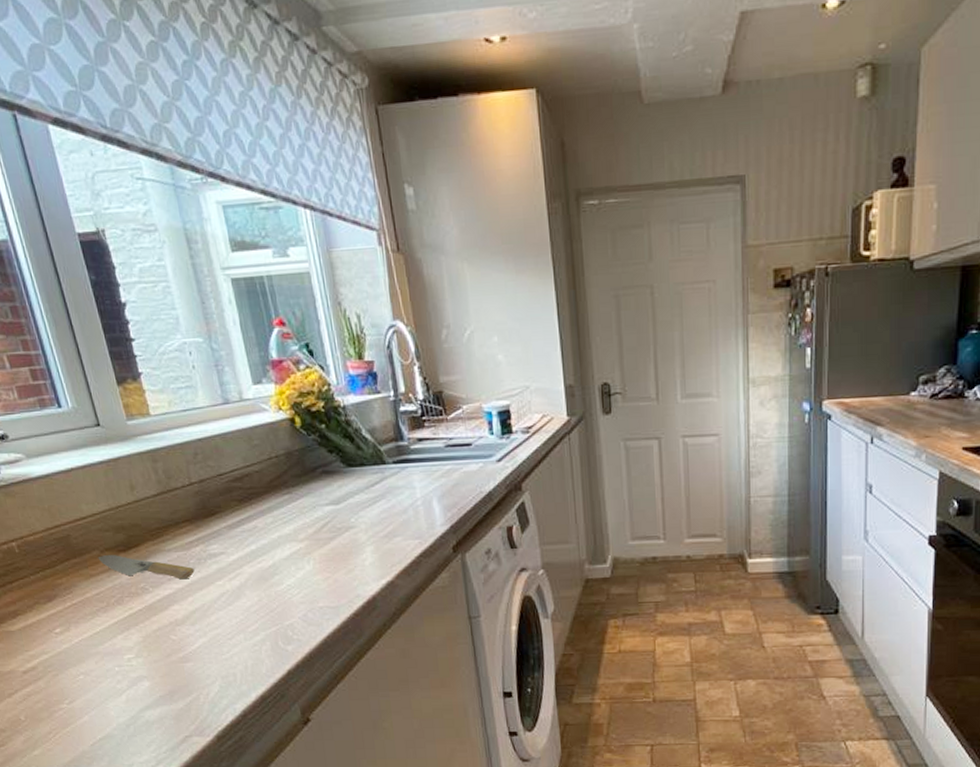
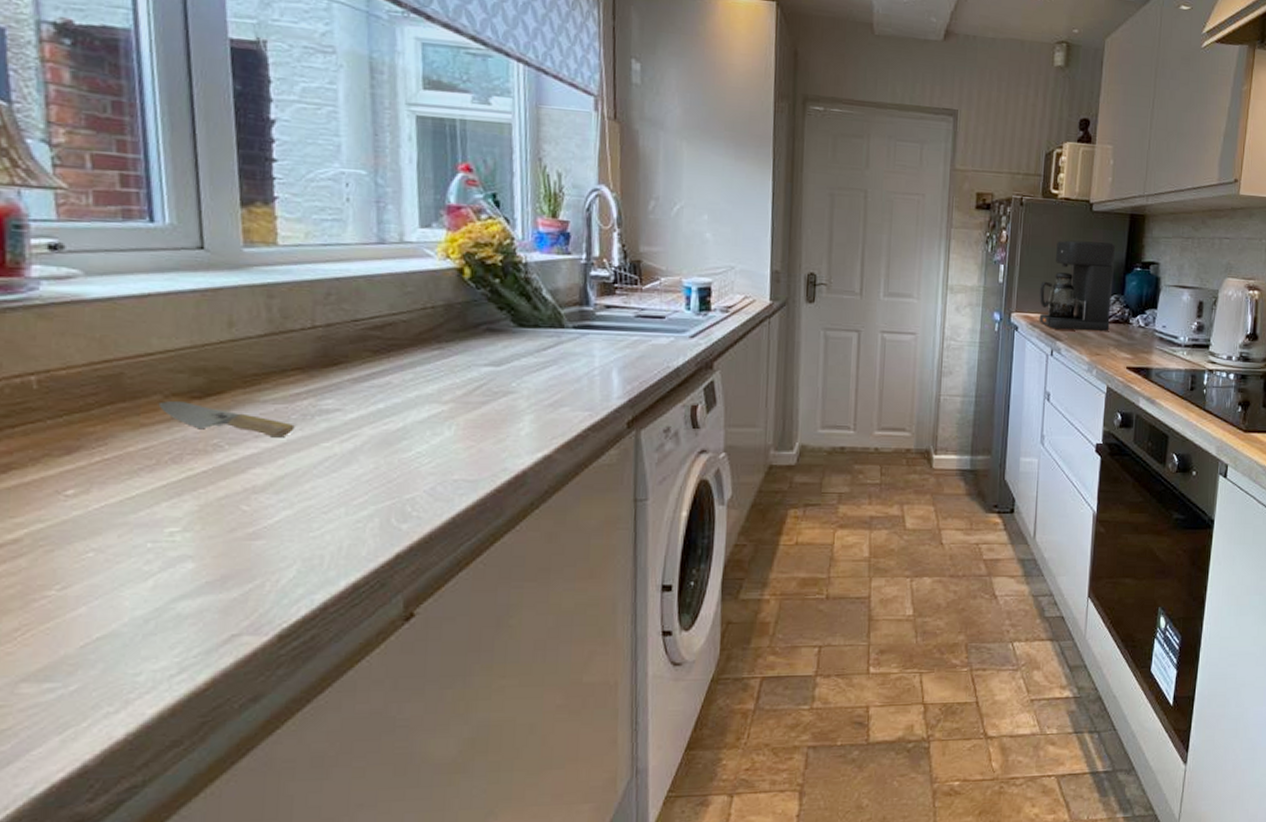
coffee maker: none [853,305,945,414] -> present [1039,240,1116,332]

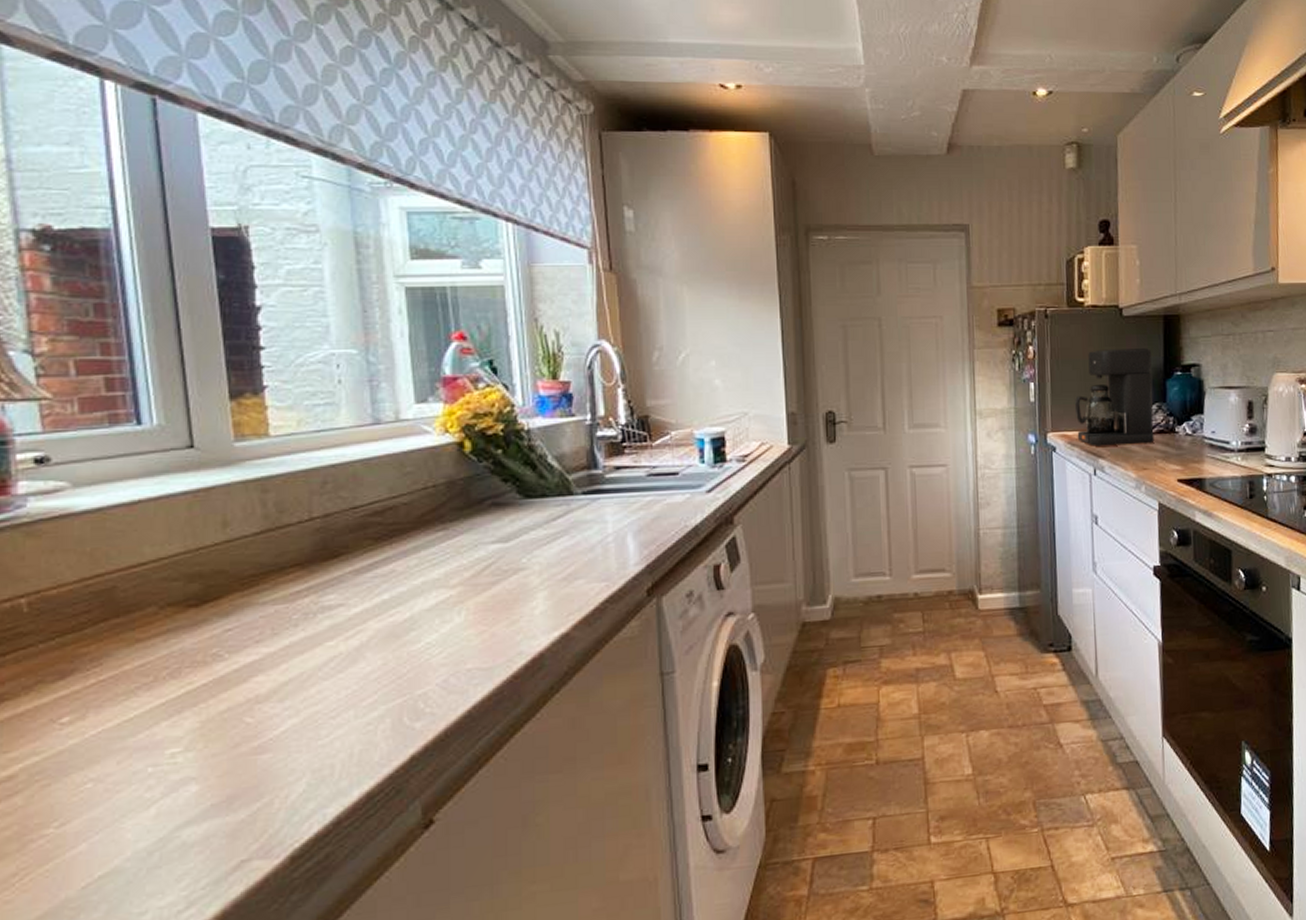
kitchen knife: present [158,400,295,438] -> none [153,610,297,641]

